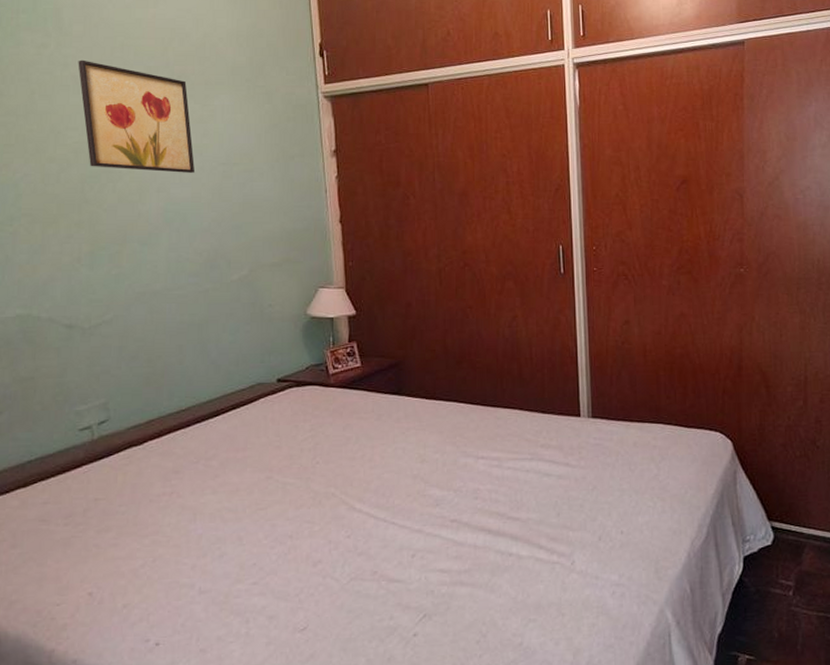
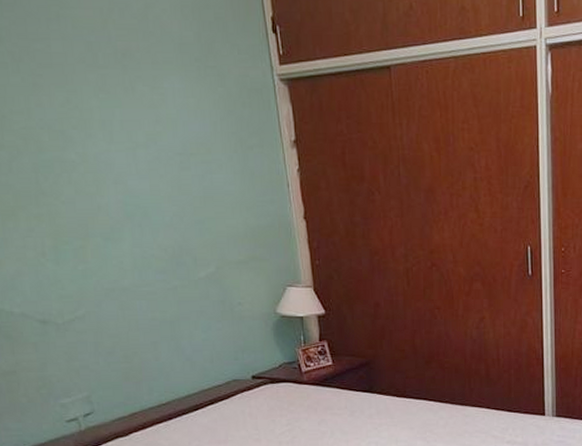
wall art: present [78,59,195,173] -> none [12,33,150,163]

